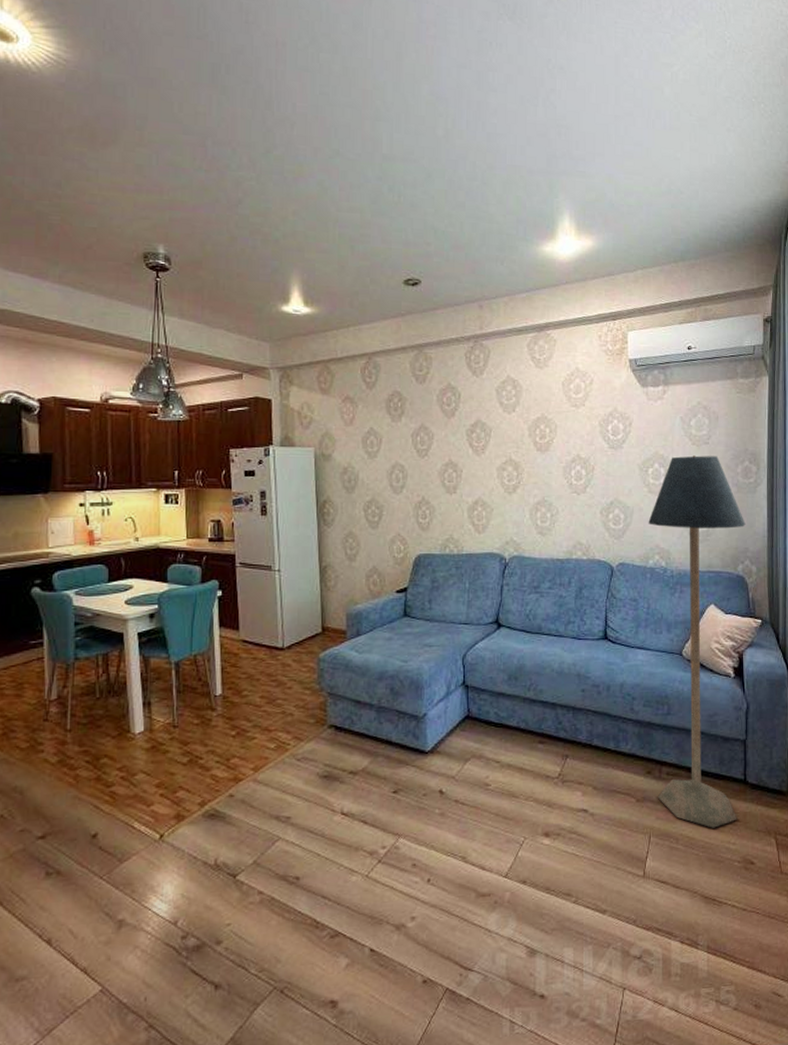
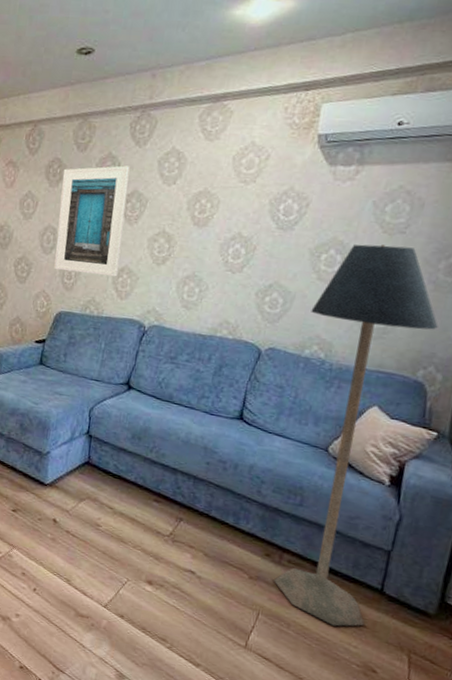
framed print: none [404,396,472,511] -> present [54,165,130,277]

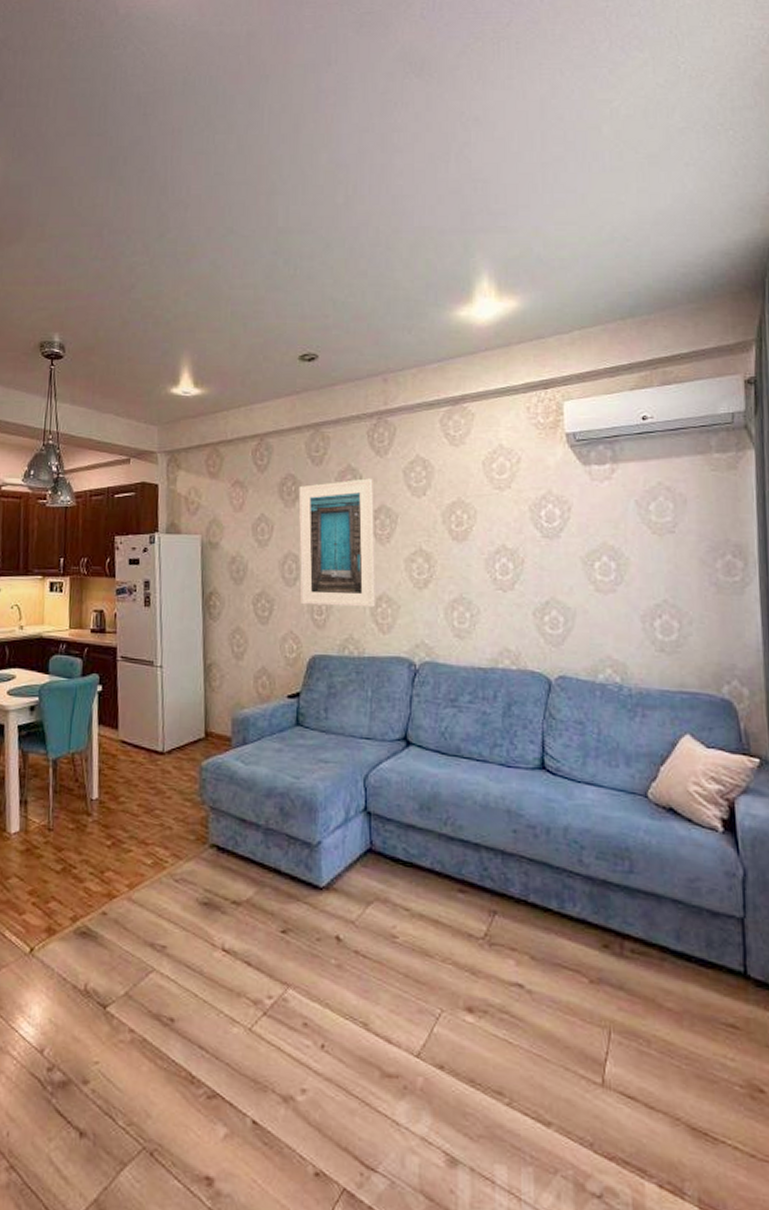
floor lamp: present [274,244,438,626] -> none [596,547,736,1034]

